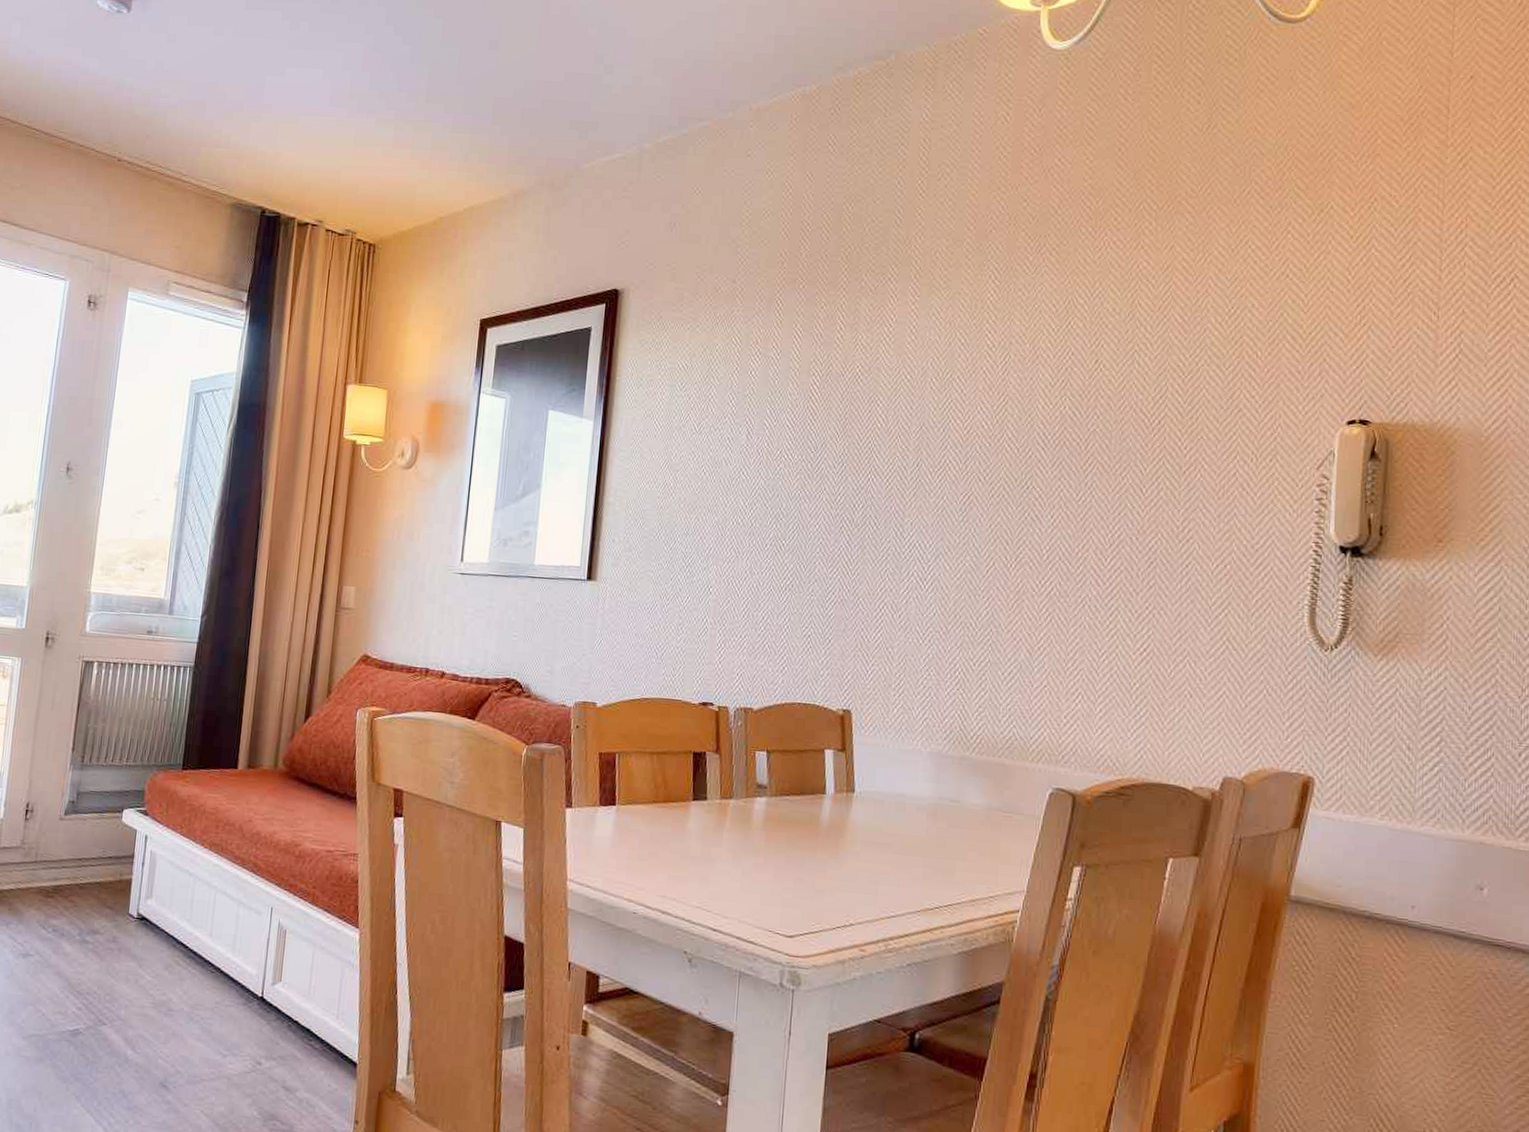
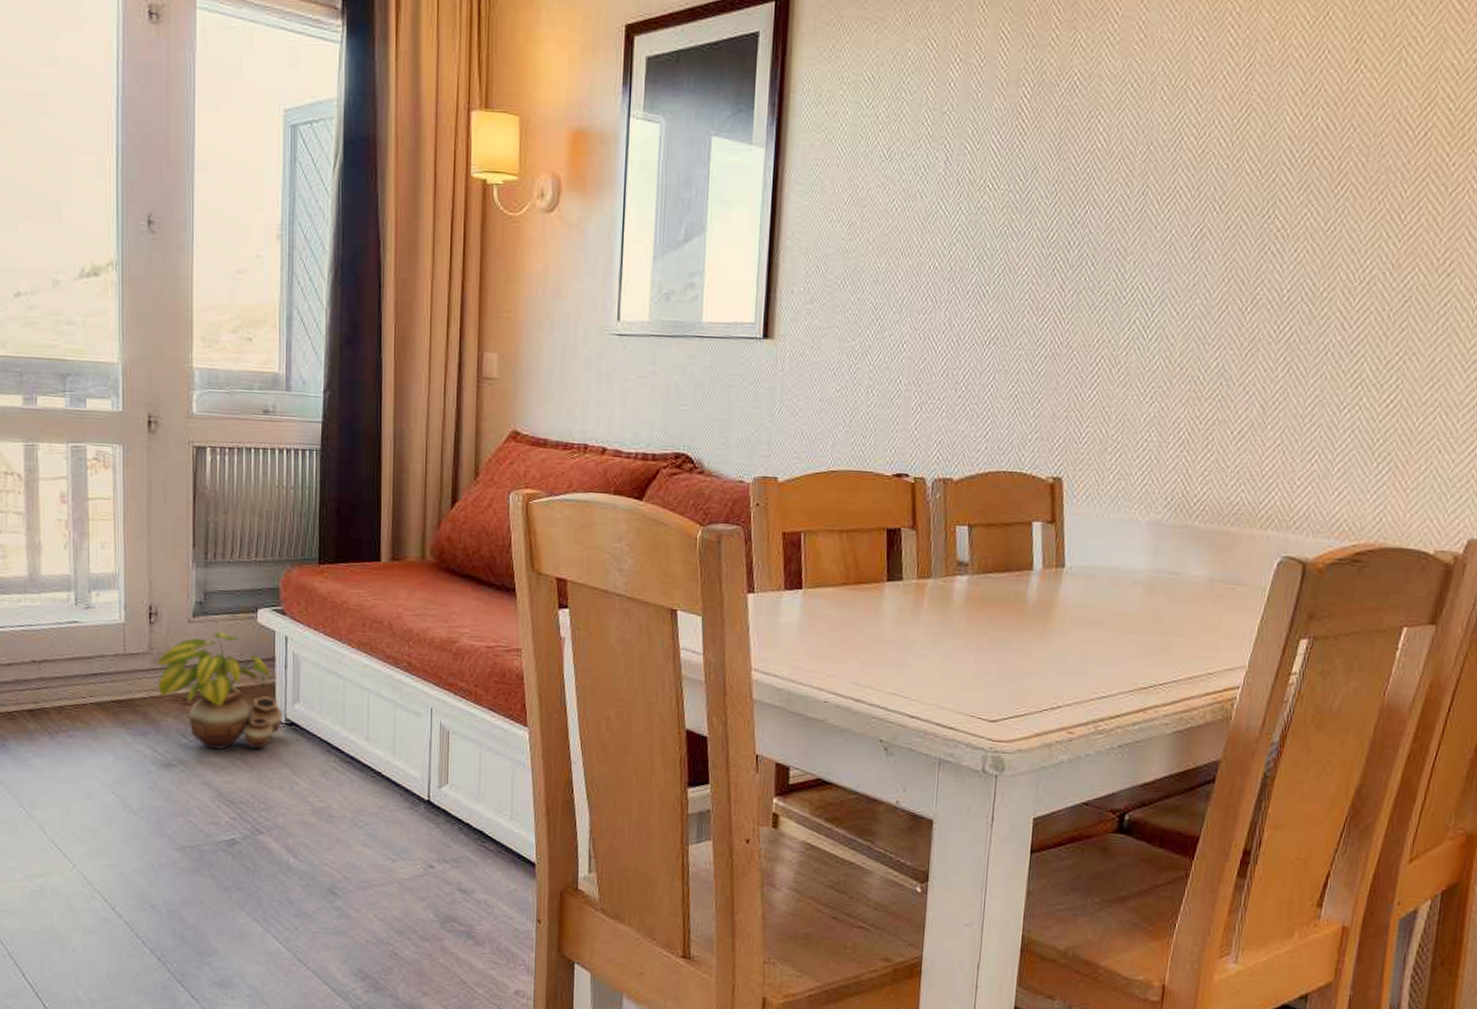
potted plant: none [25,829,136,942] -> present [158,632,283,750]

